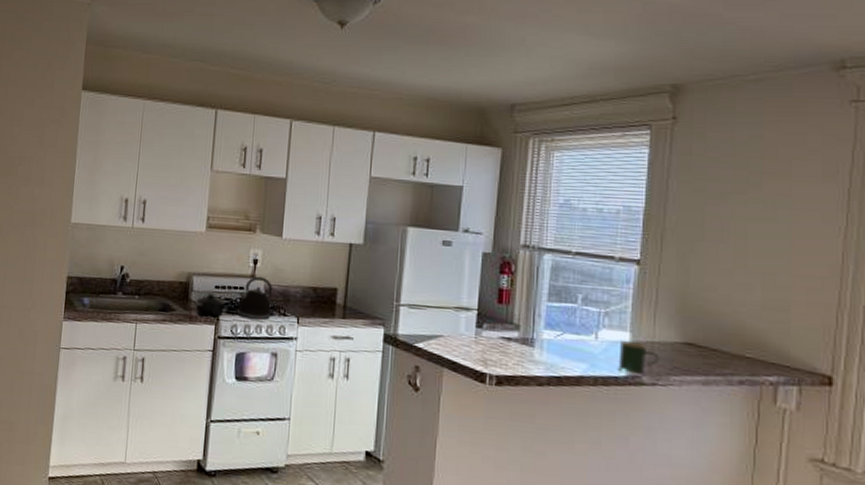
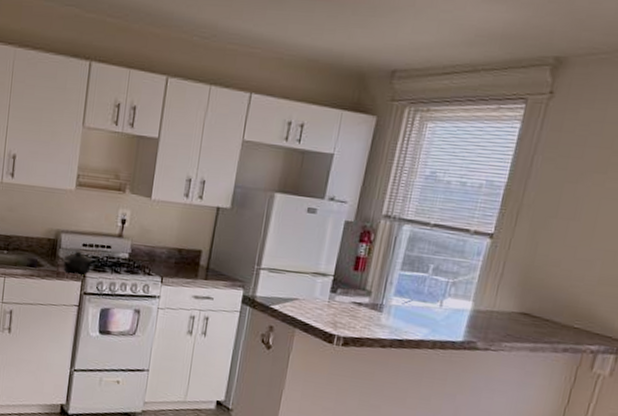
kettle: present [237,276,273,321] -> none [103,236,140,280]
mug: present [618,340,660,374] -> none [456,308,496,340]

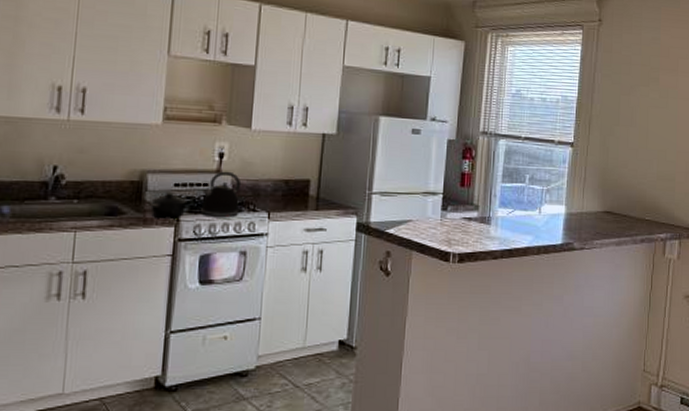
kettle: none [103,236,140,280] -> present [201,171,242,219]

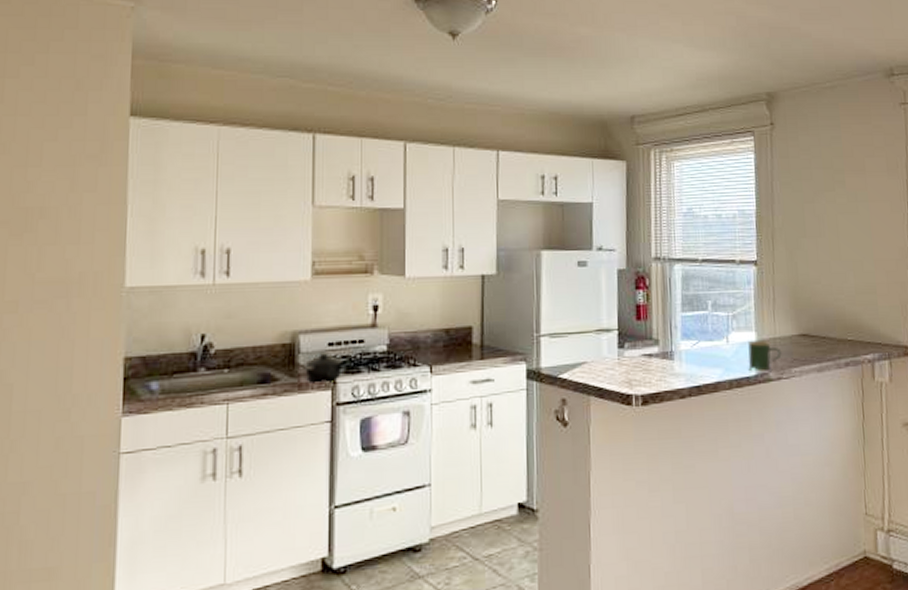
kettle: present [201,171,242,219] -> none [358,324,399,377]
mug: none [556,212,587,241] -> present [748,339,782,371]

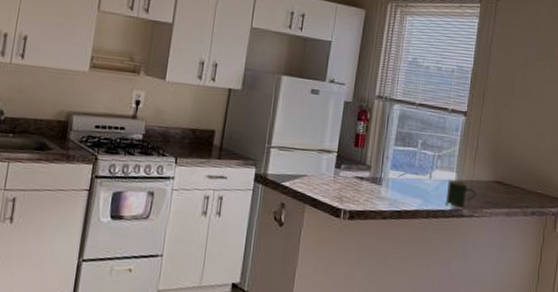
saucepan: present [303,353,343,383] -> none [73,133,106,158]

